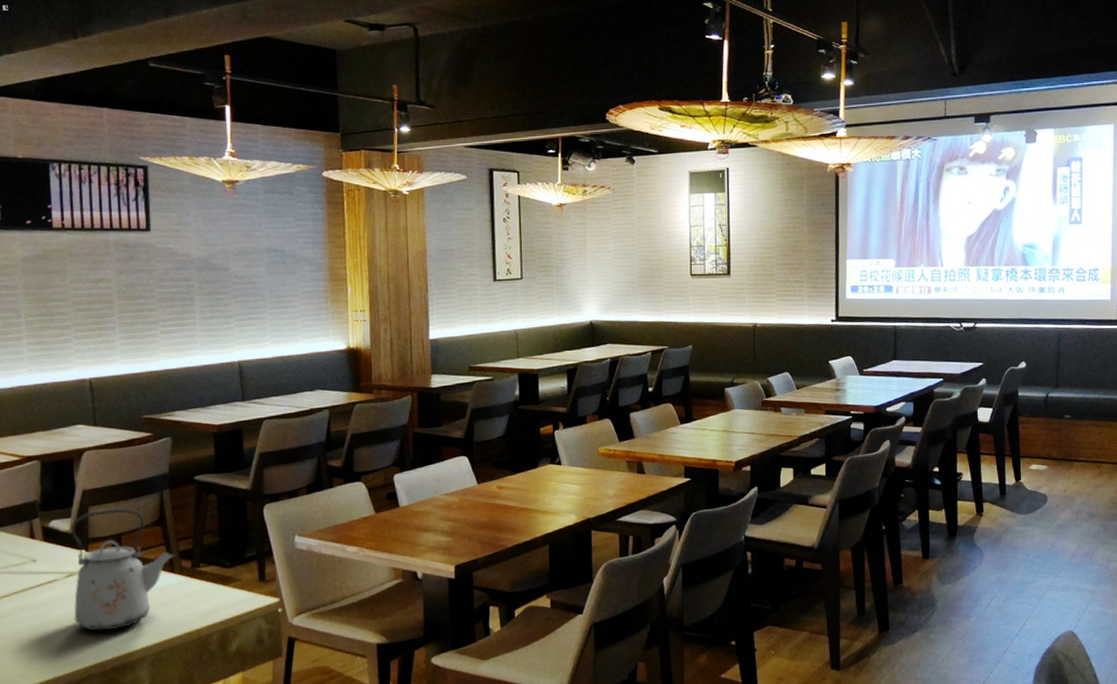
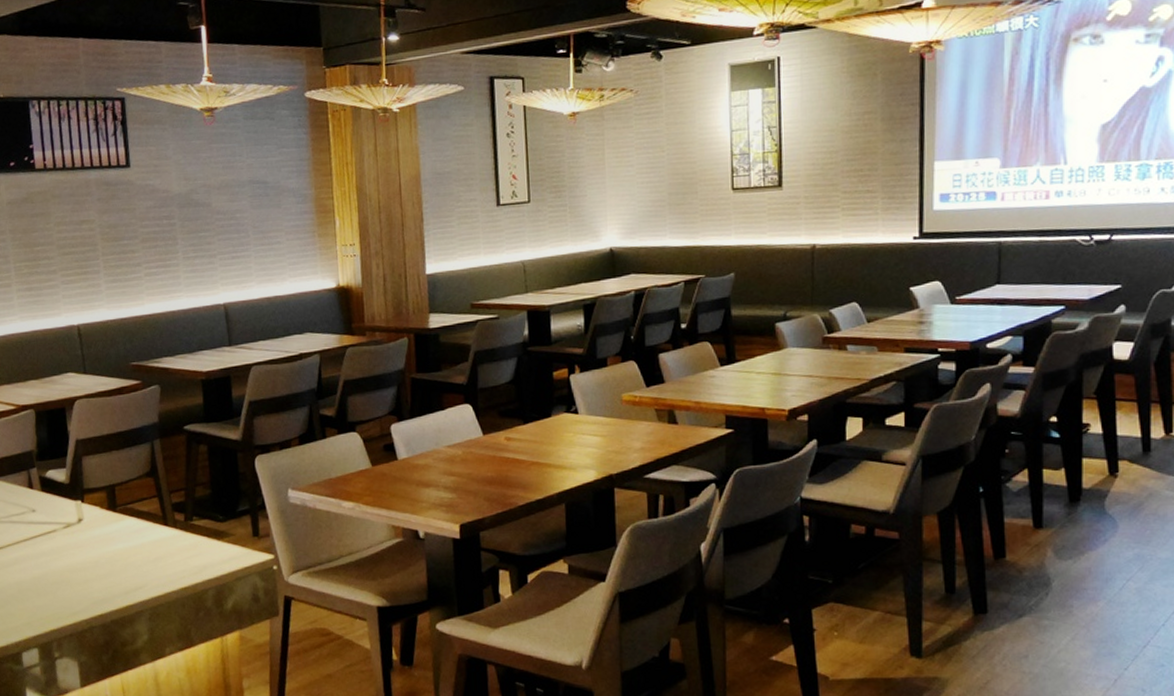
kettle: present [71,508,175,632] -> none [66,458,168,583]

